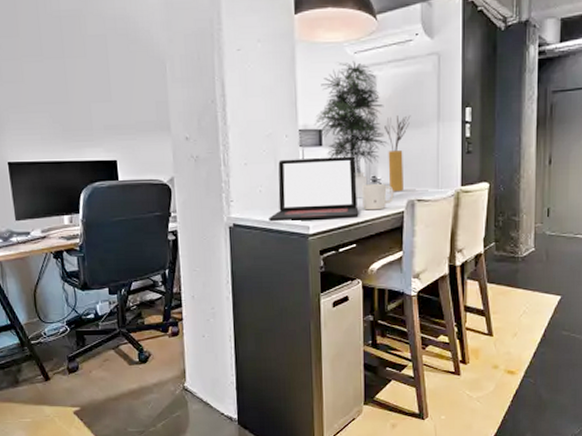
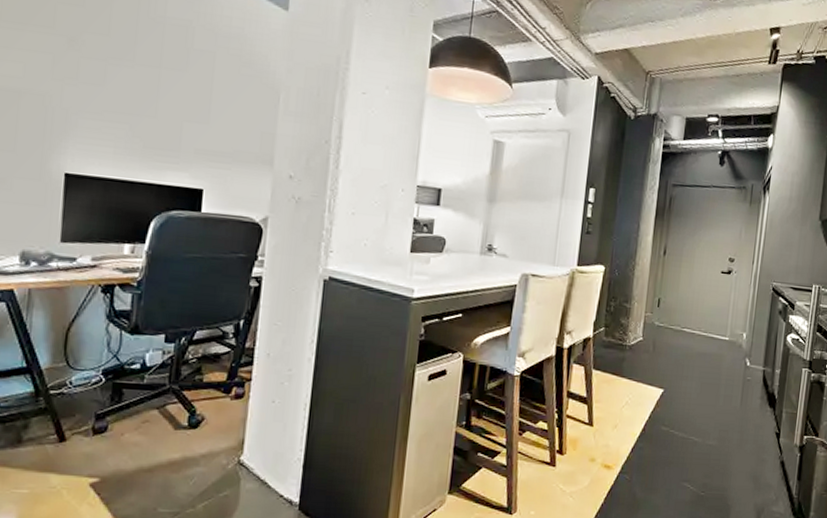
laptop: present [269,156,359,222] -> none [370,214,473,286]
plant: present [314,61,389,199] -> none [434,124,510,266]
mug: present [361,183,394,210] -> none [474,252,509,281]
vase: present [385,115,411,192] -> none [505,186,535,264]

